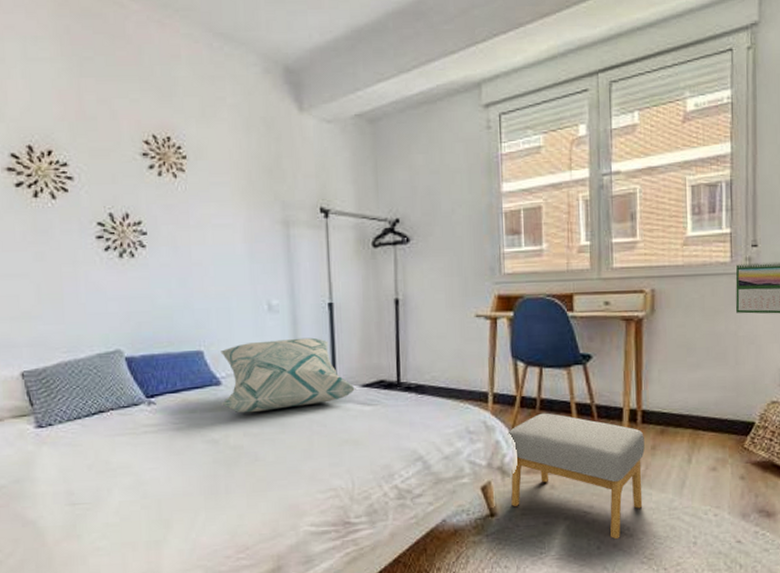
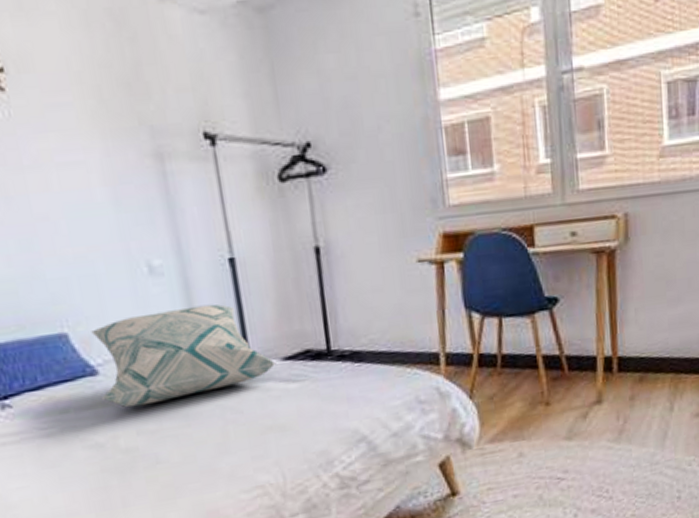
footstool: present [507,413,645,539] -> none [465,370,622,504]

